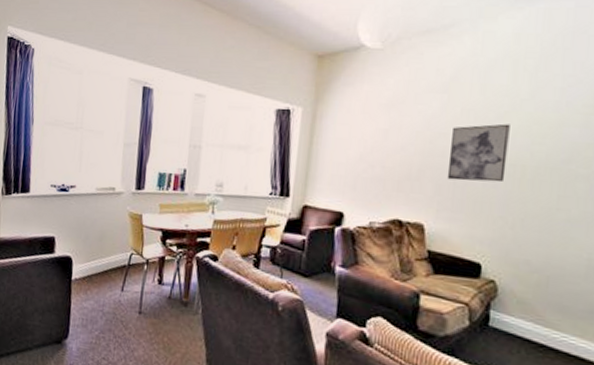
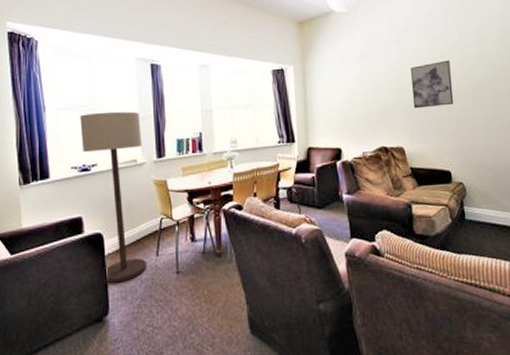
floor lamp: none [63,132,125,310] -> present [80,111,147,283]

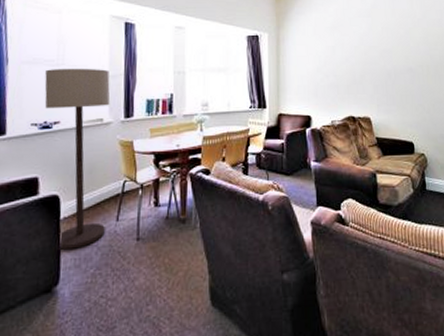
wall art: present [411,60,454,109] -> none [379,37,418,81]

